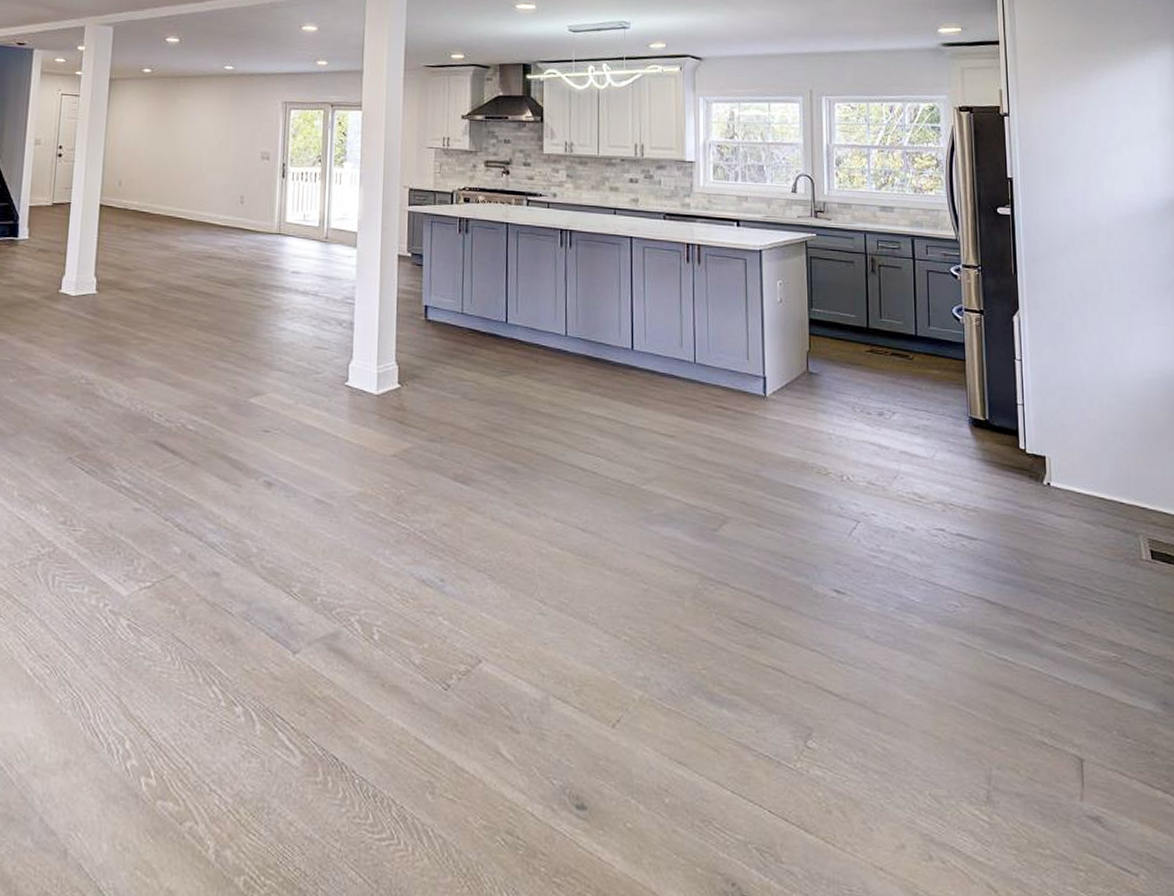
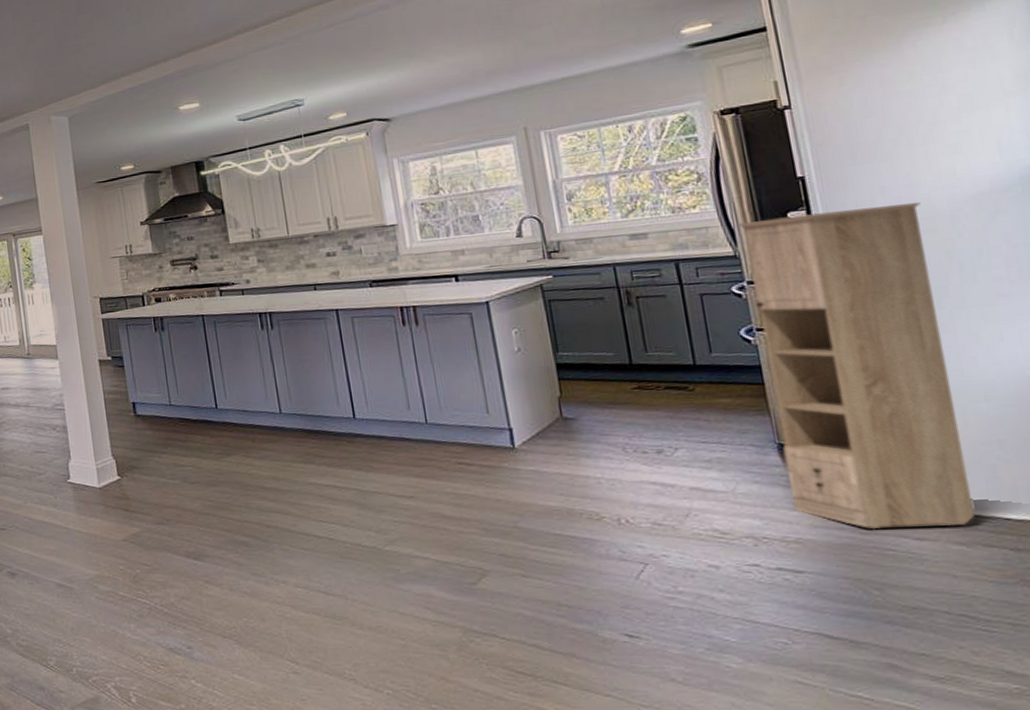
storage cabinet: none [960,210,1101,506] -> present [736,202,976,529]

